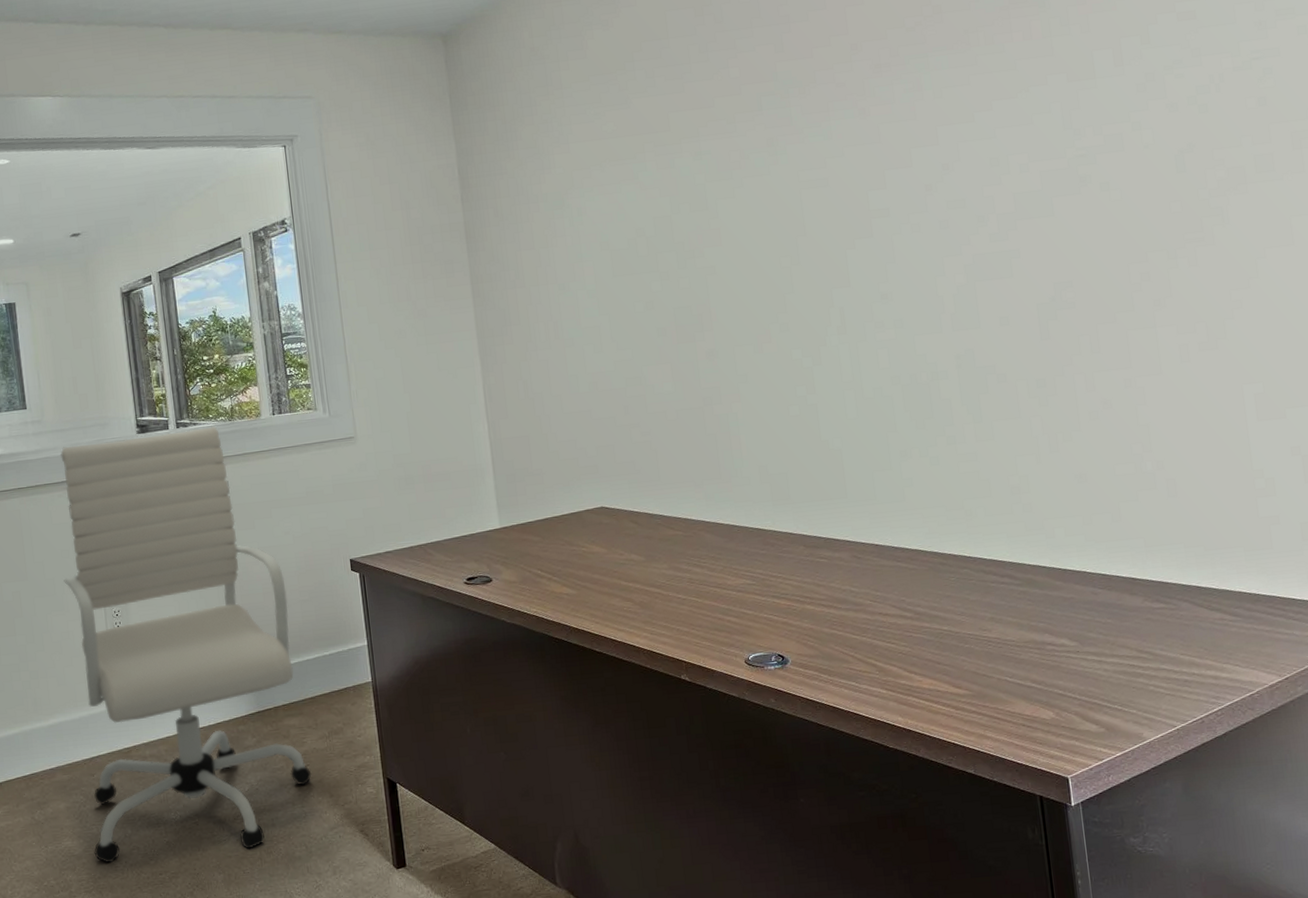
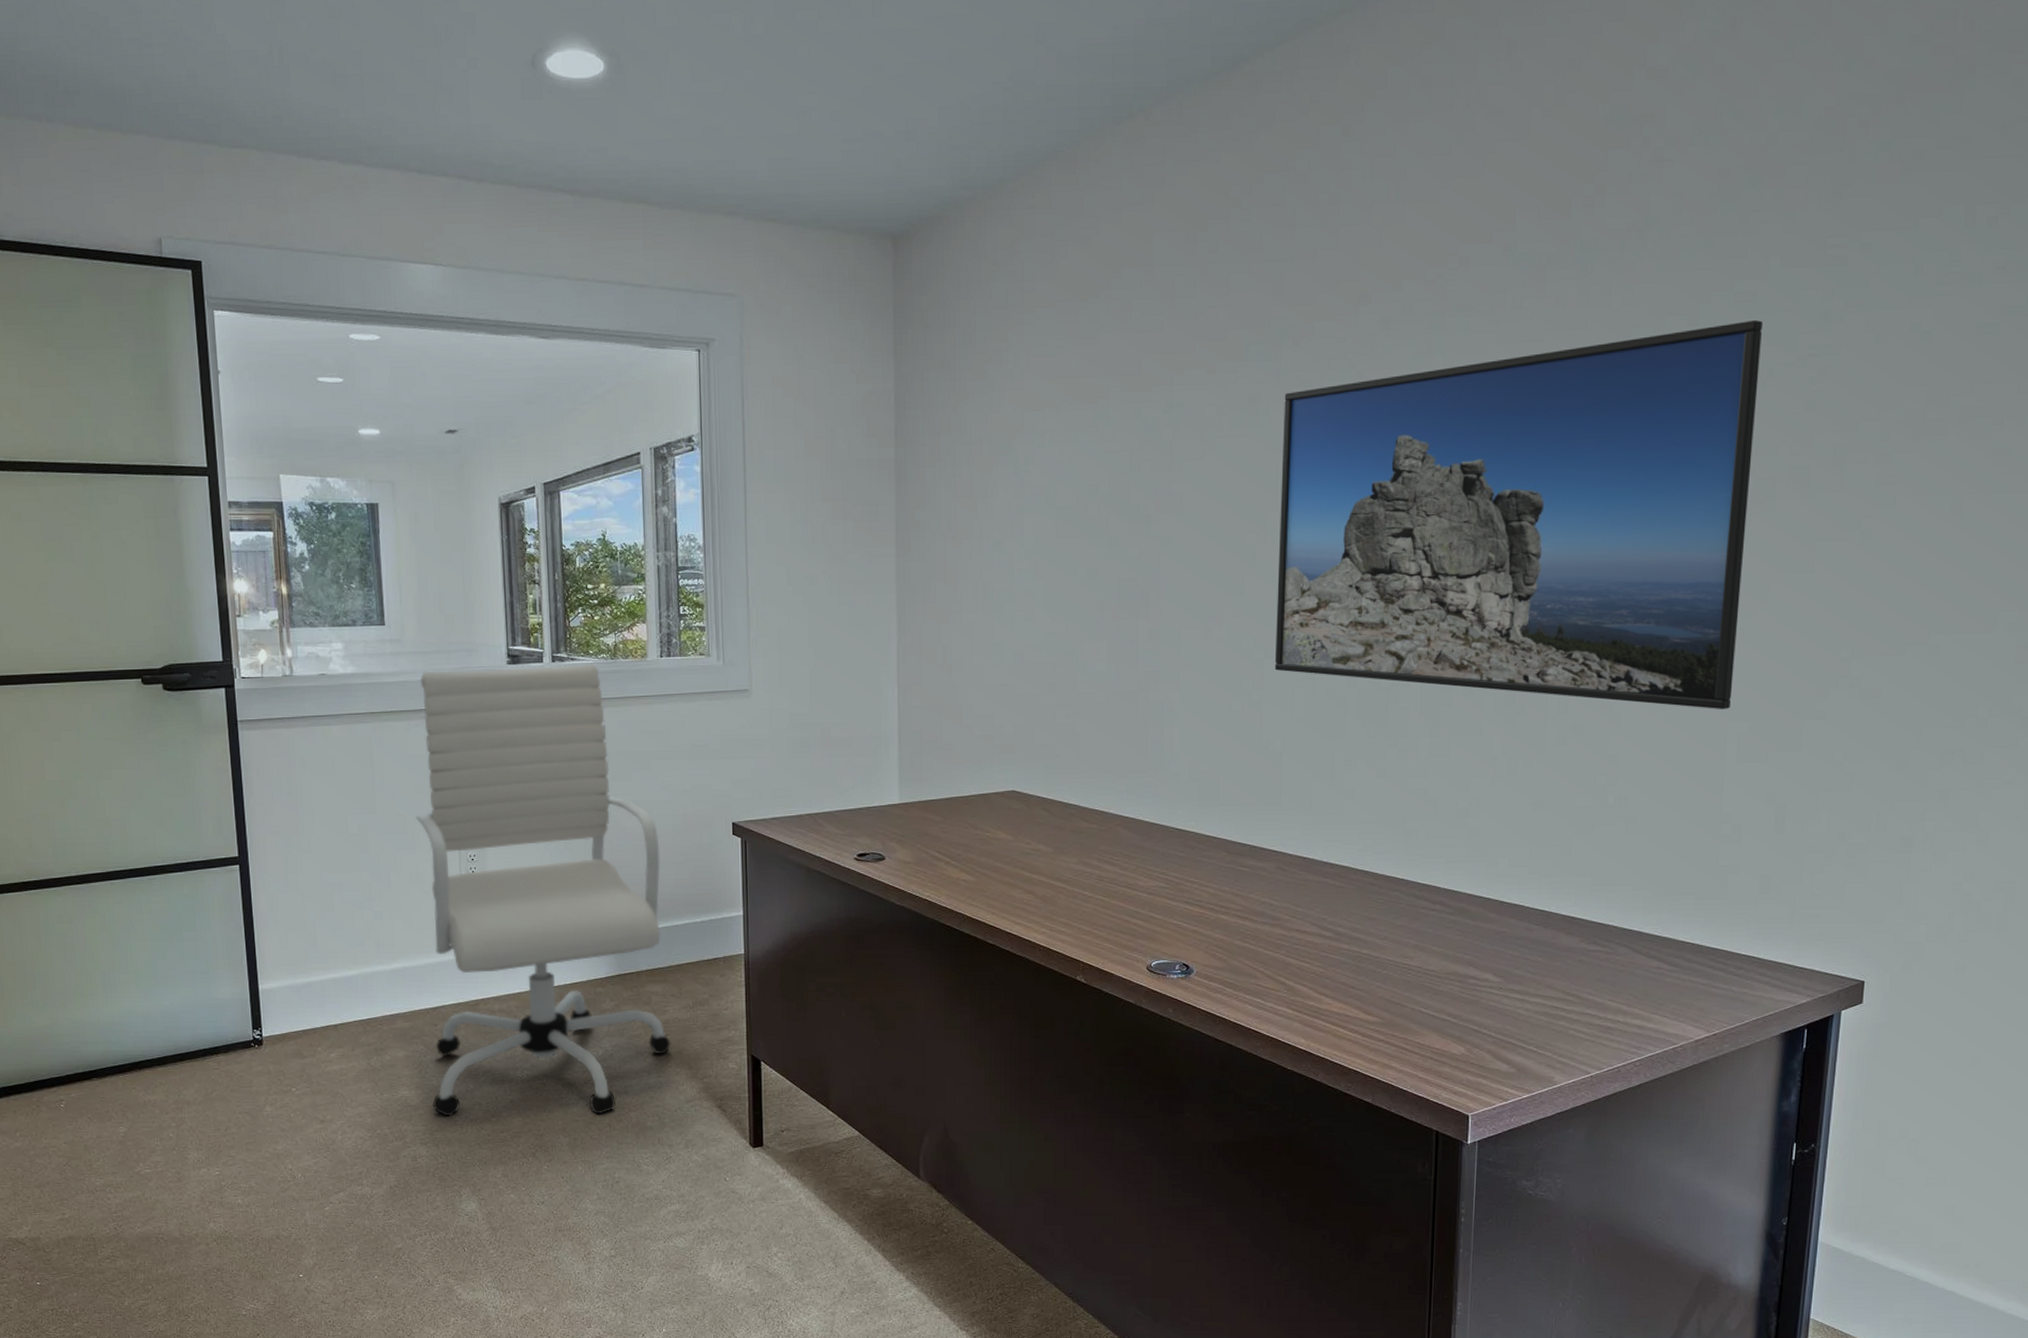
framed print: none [798,34,1242,377] -> present [1275,320,1762,710]

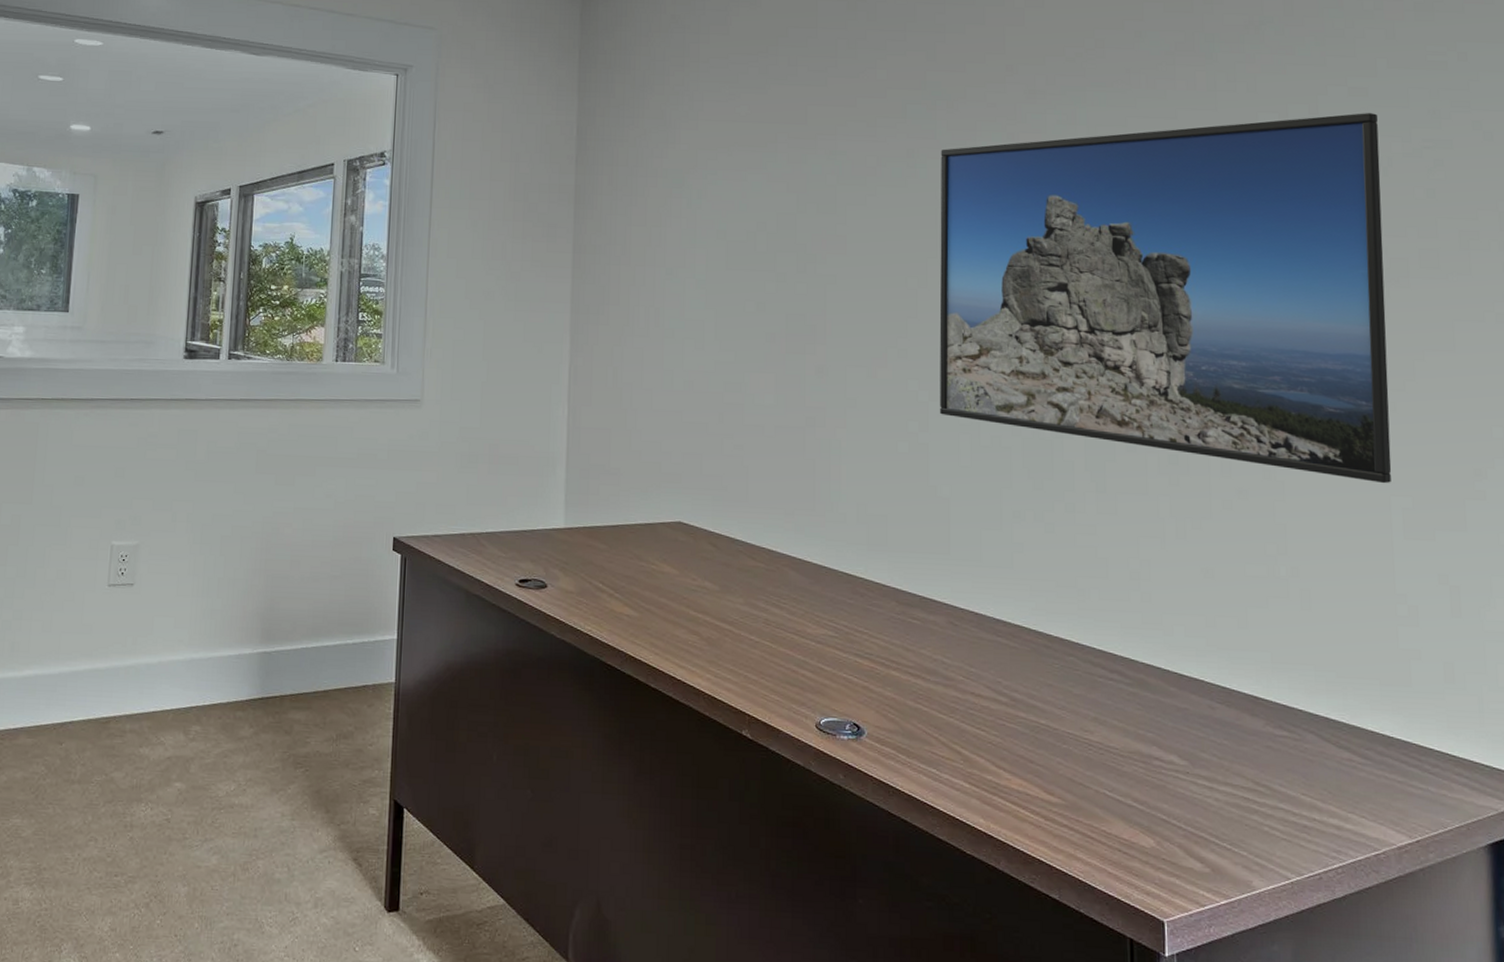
office chair: present [416,664,671,1117] -> none [44,360,318,861]

